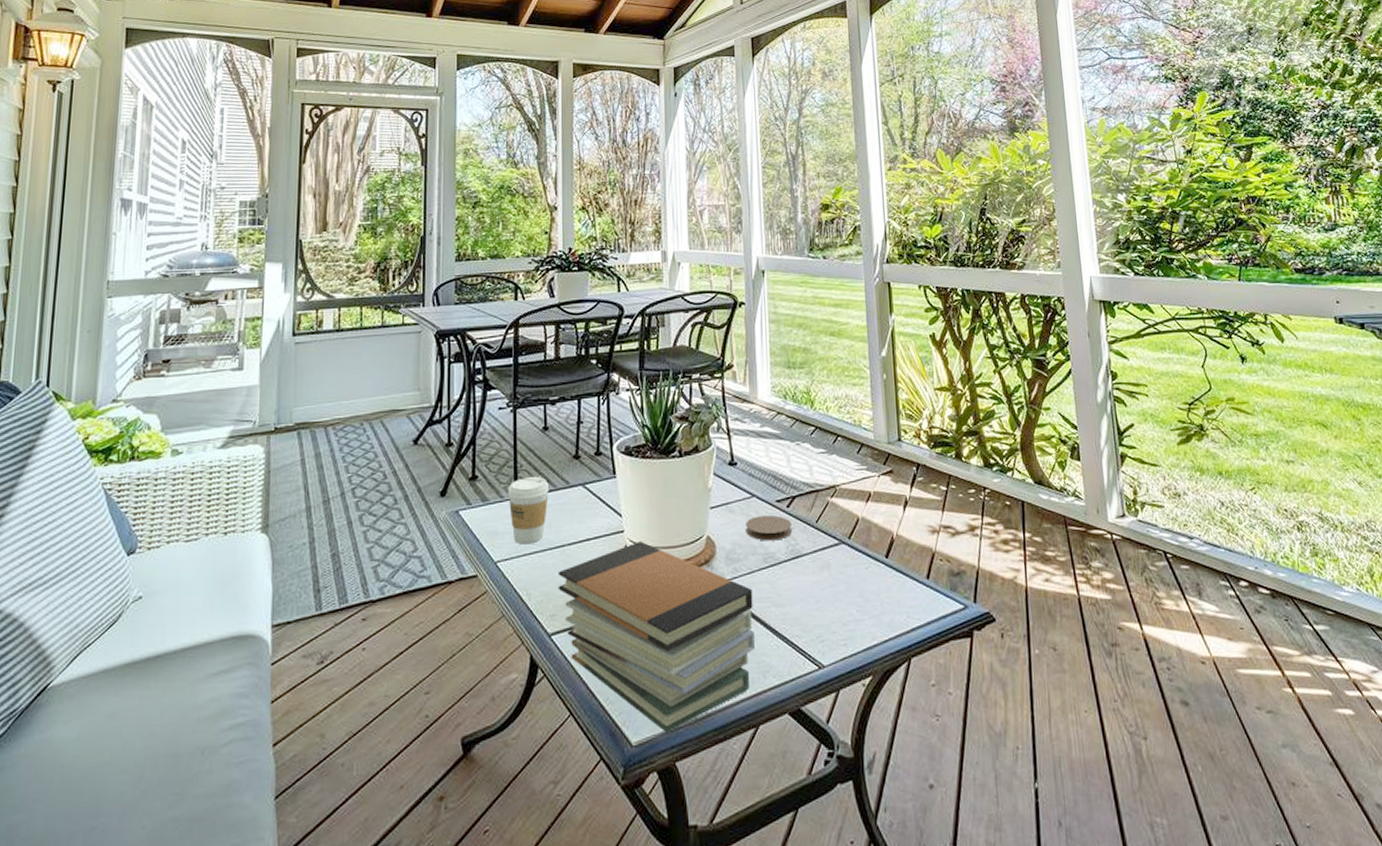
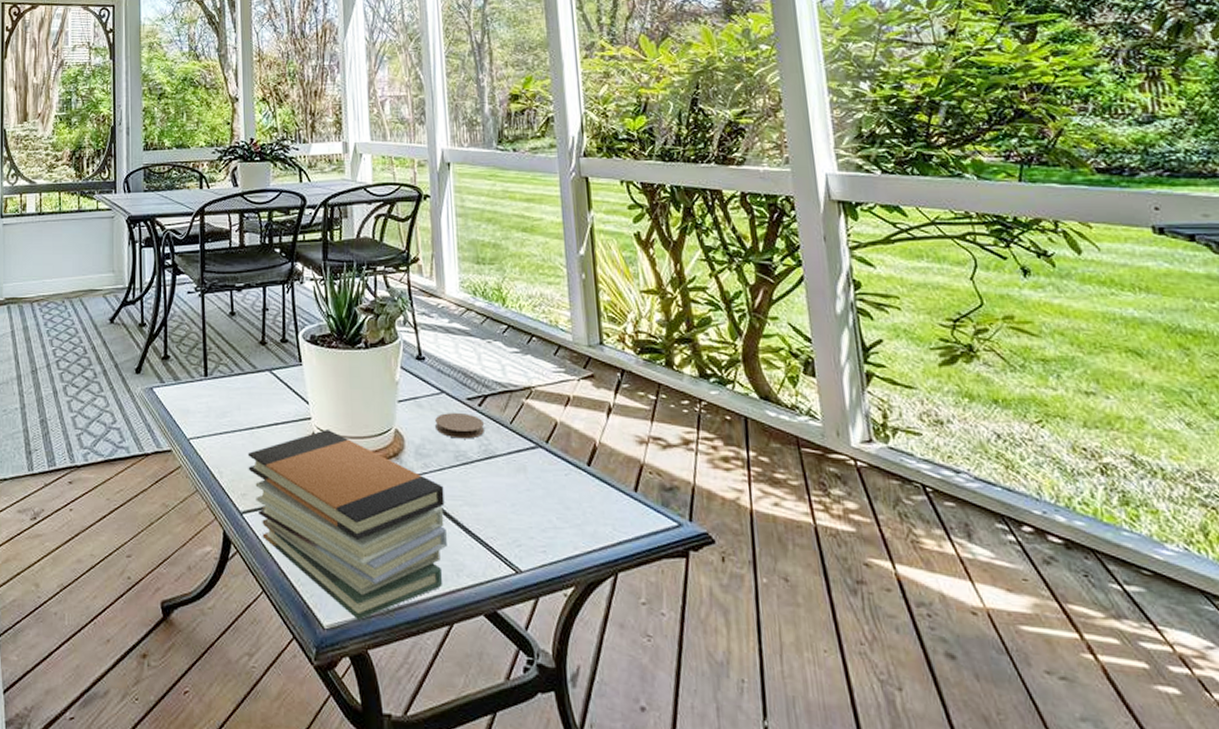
coffee cup: present [508,476,549,545] -> none [198,359,237,424]

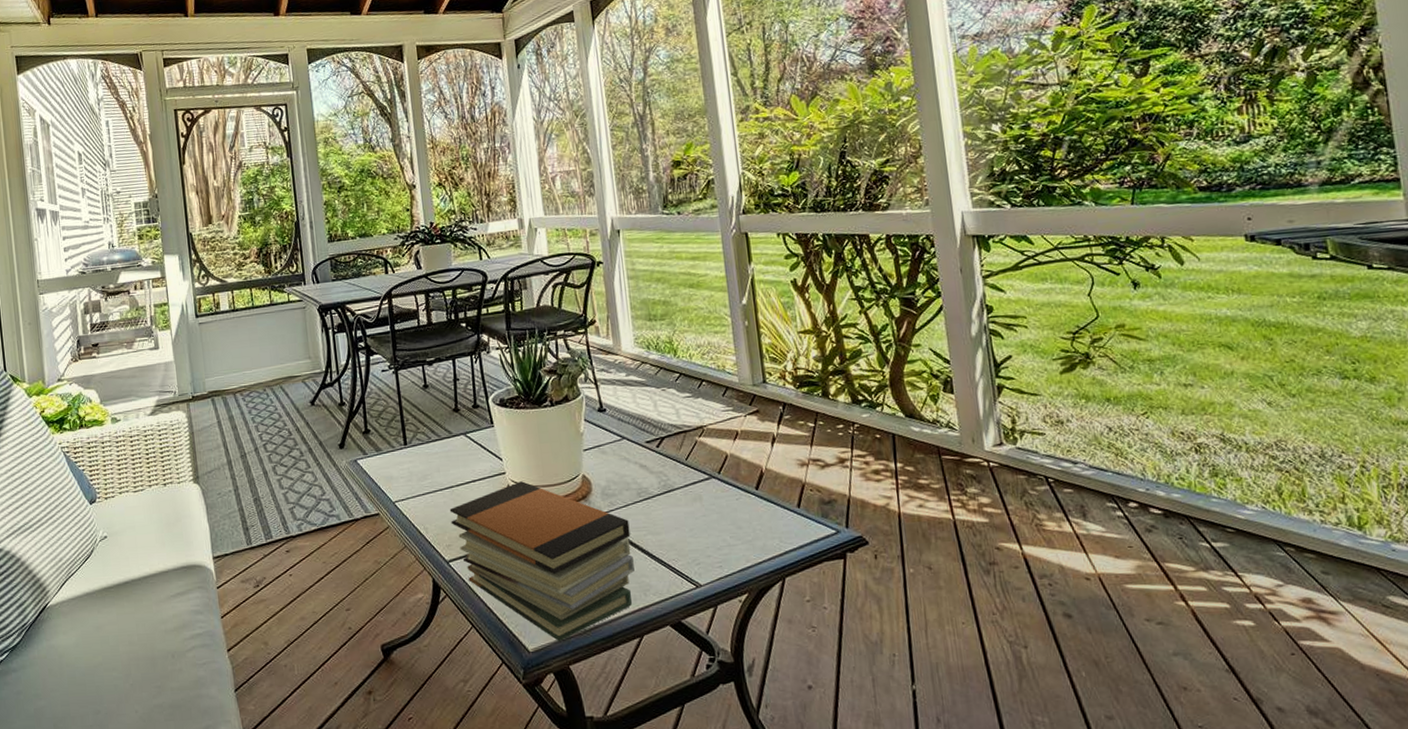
coaster: present [435,413,484,439] -> none [618,455,663,478]

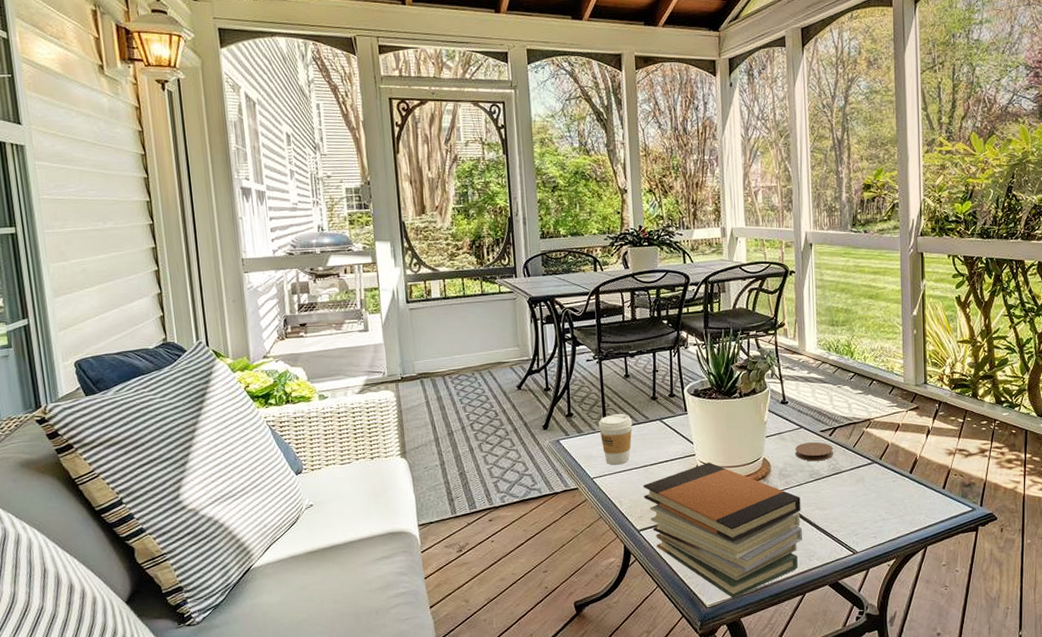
coffee cup: none [398,428,435,487] -> present [598,413,632,465]
coaster: none [618,455,663,478] -> present [795,442,833,461]

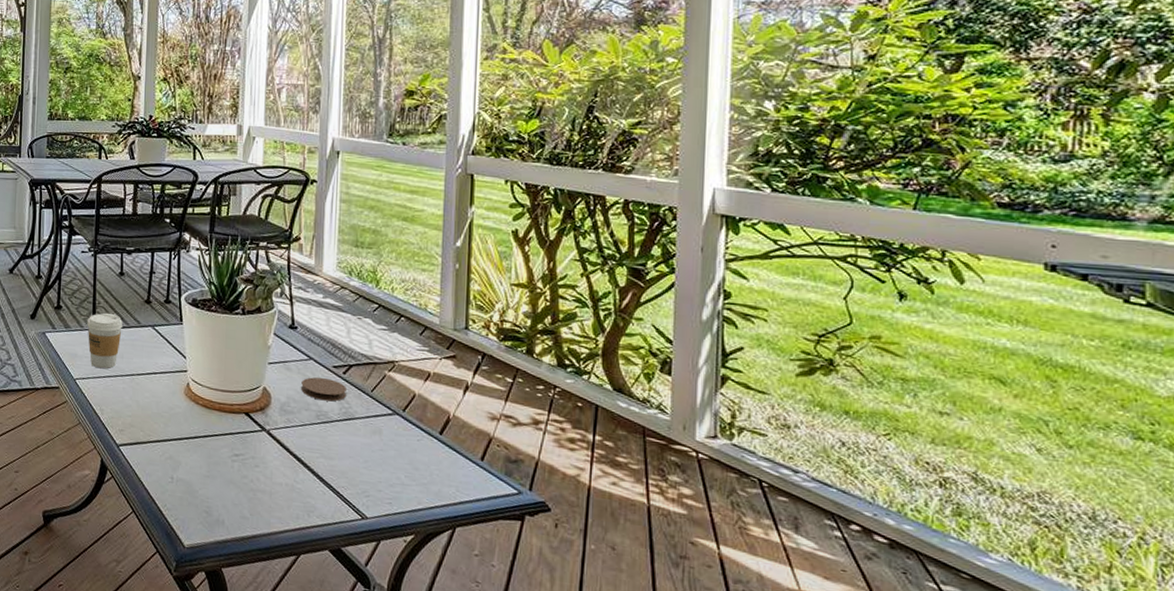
book stack: present [643,462,802,598] -> none [127,382,303,543]

